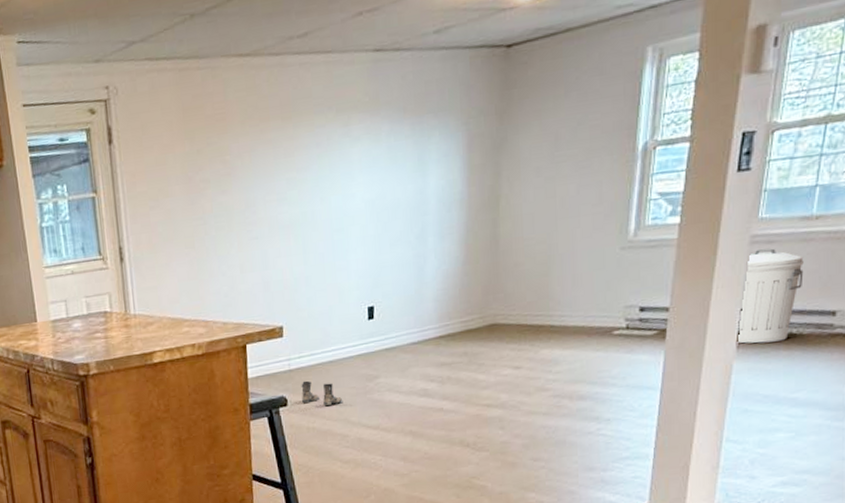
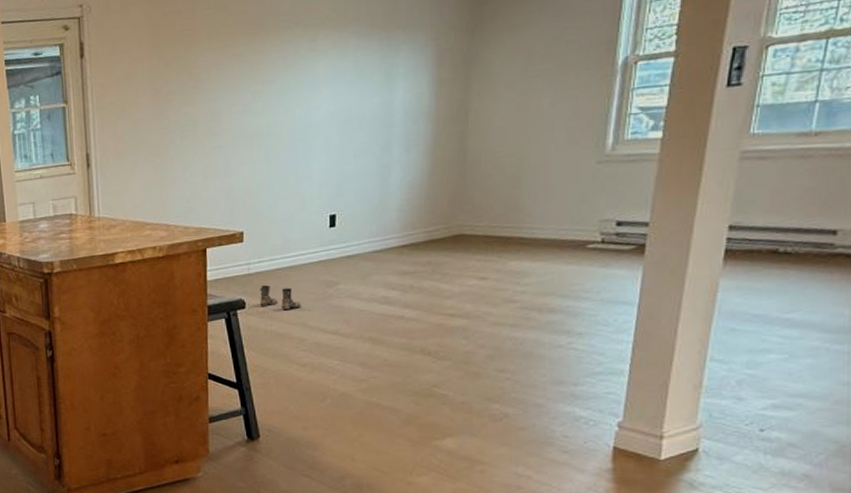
trash can: present [735,248,804,344] -> none [722,164,800,261]

